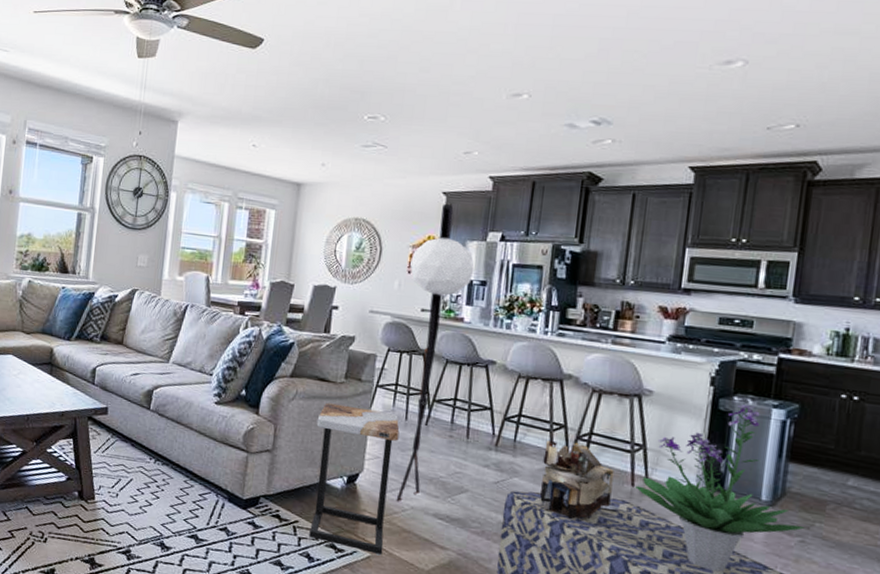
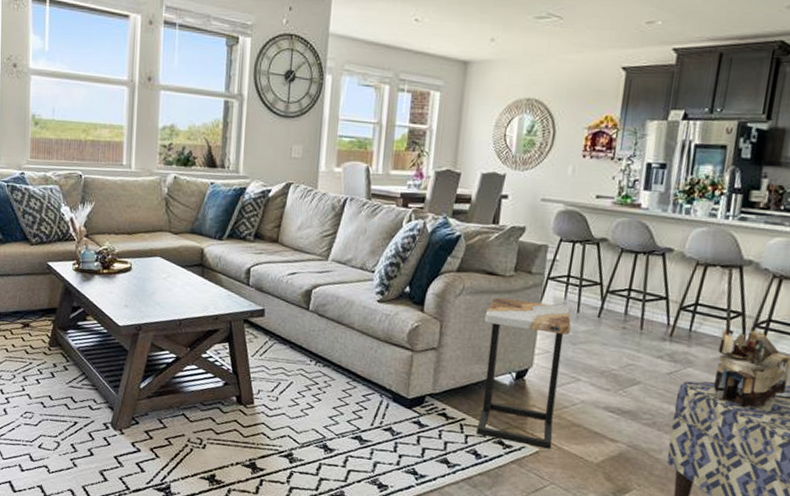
floor lamp: present [396,203,475,502] -> none [566,79,654,397]

